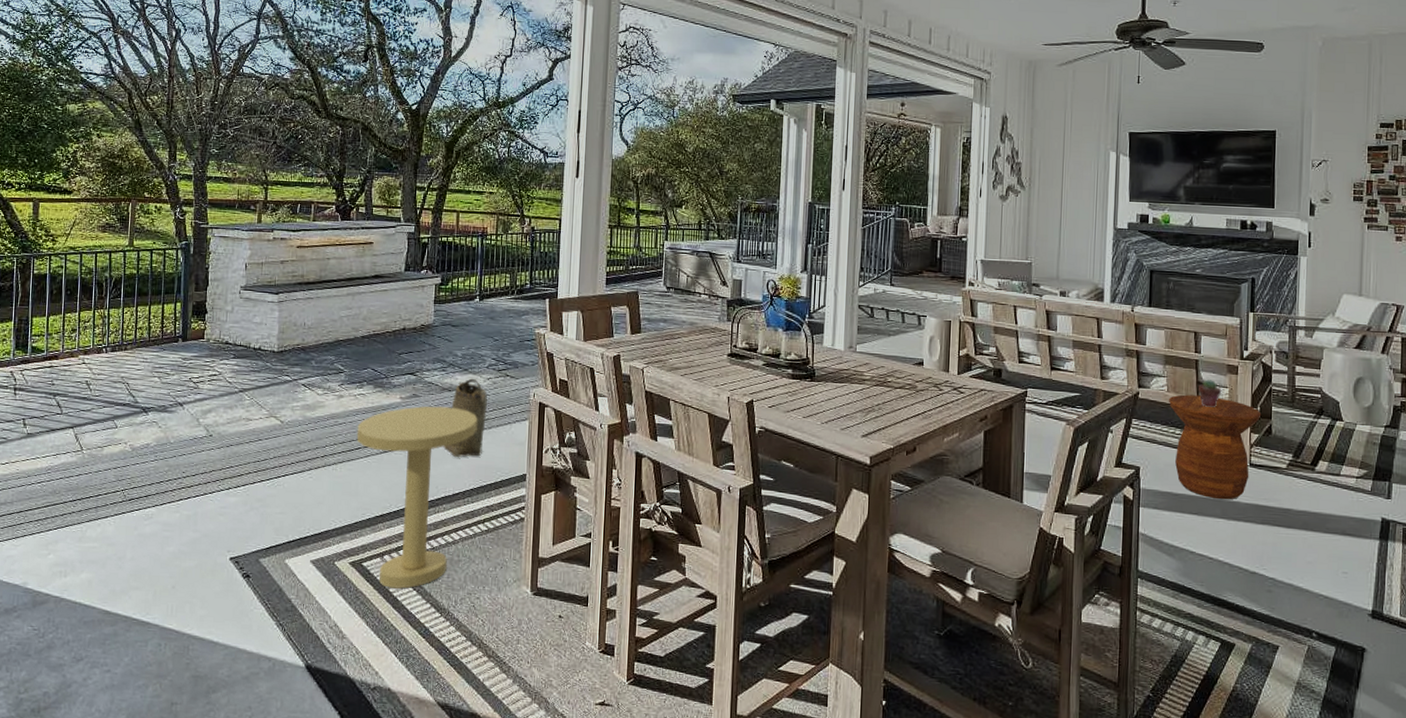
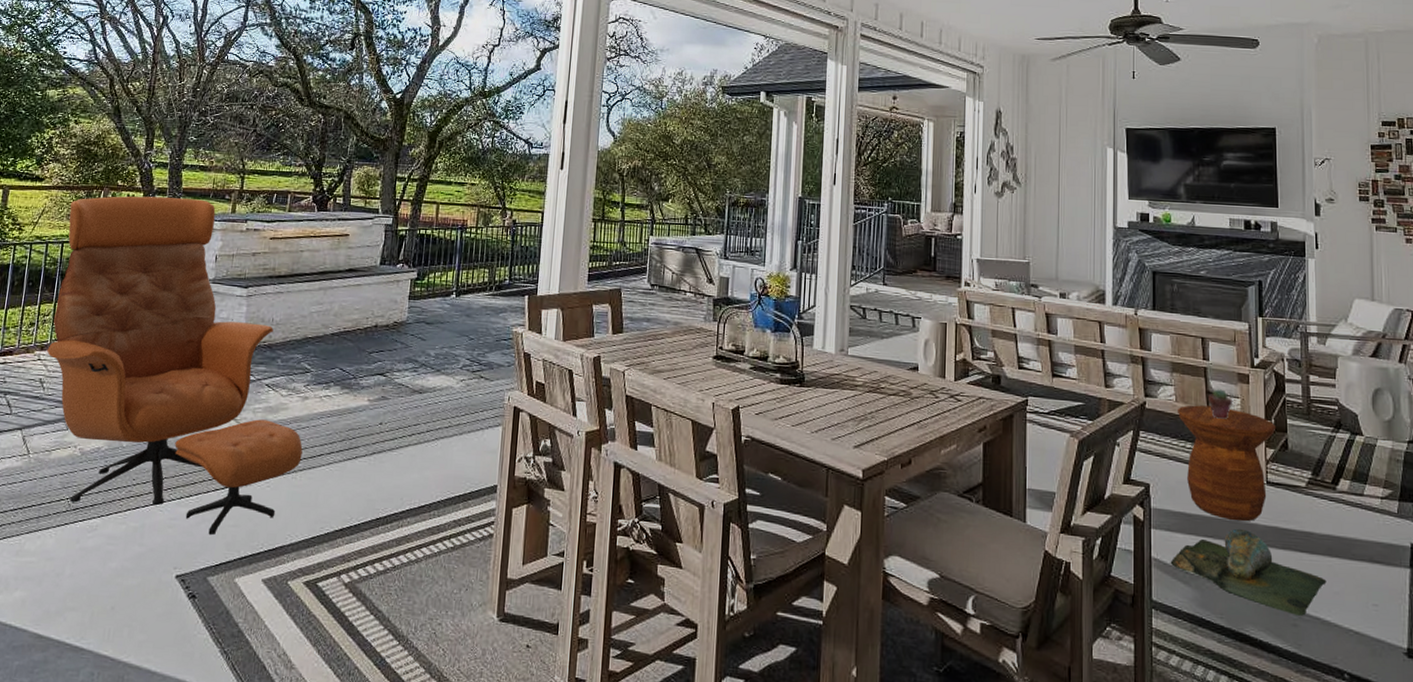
lounge chair: none [90,207,341,522] -> present [47,196,303,536]
side table: present [356,406,478,590] -> none [319,409,449,614]
basket: present [443,378,487,458] -> none [410,379,460,467]
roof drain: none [1156,506,1301,583] -> present [1170,528,1327,616]

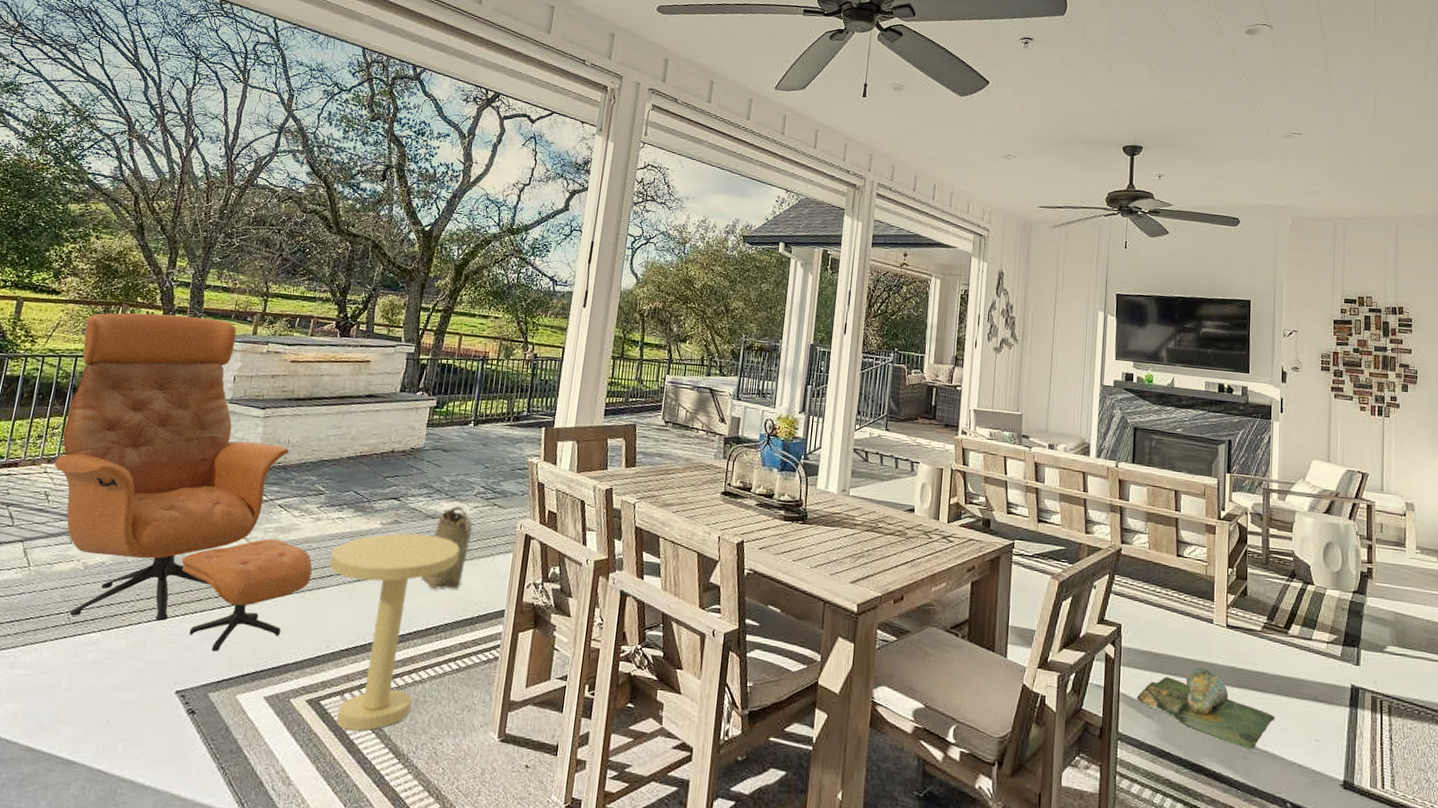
side table: none [319,409,449,614] -> present [329,533,460,732]
basket: none [410,379,460,467] -> present [420,506,473,590]
side table: present [1178,405,1276,522] -> none [1150,552,1238,662]
potted succulent: present [1208,389,1234,420] -> none [1178,538,1201,567]

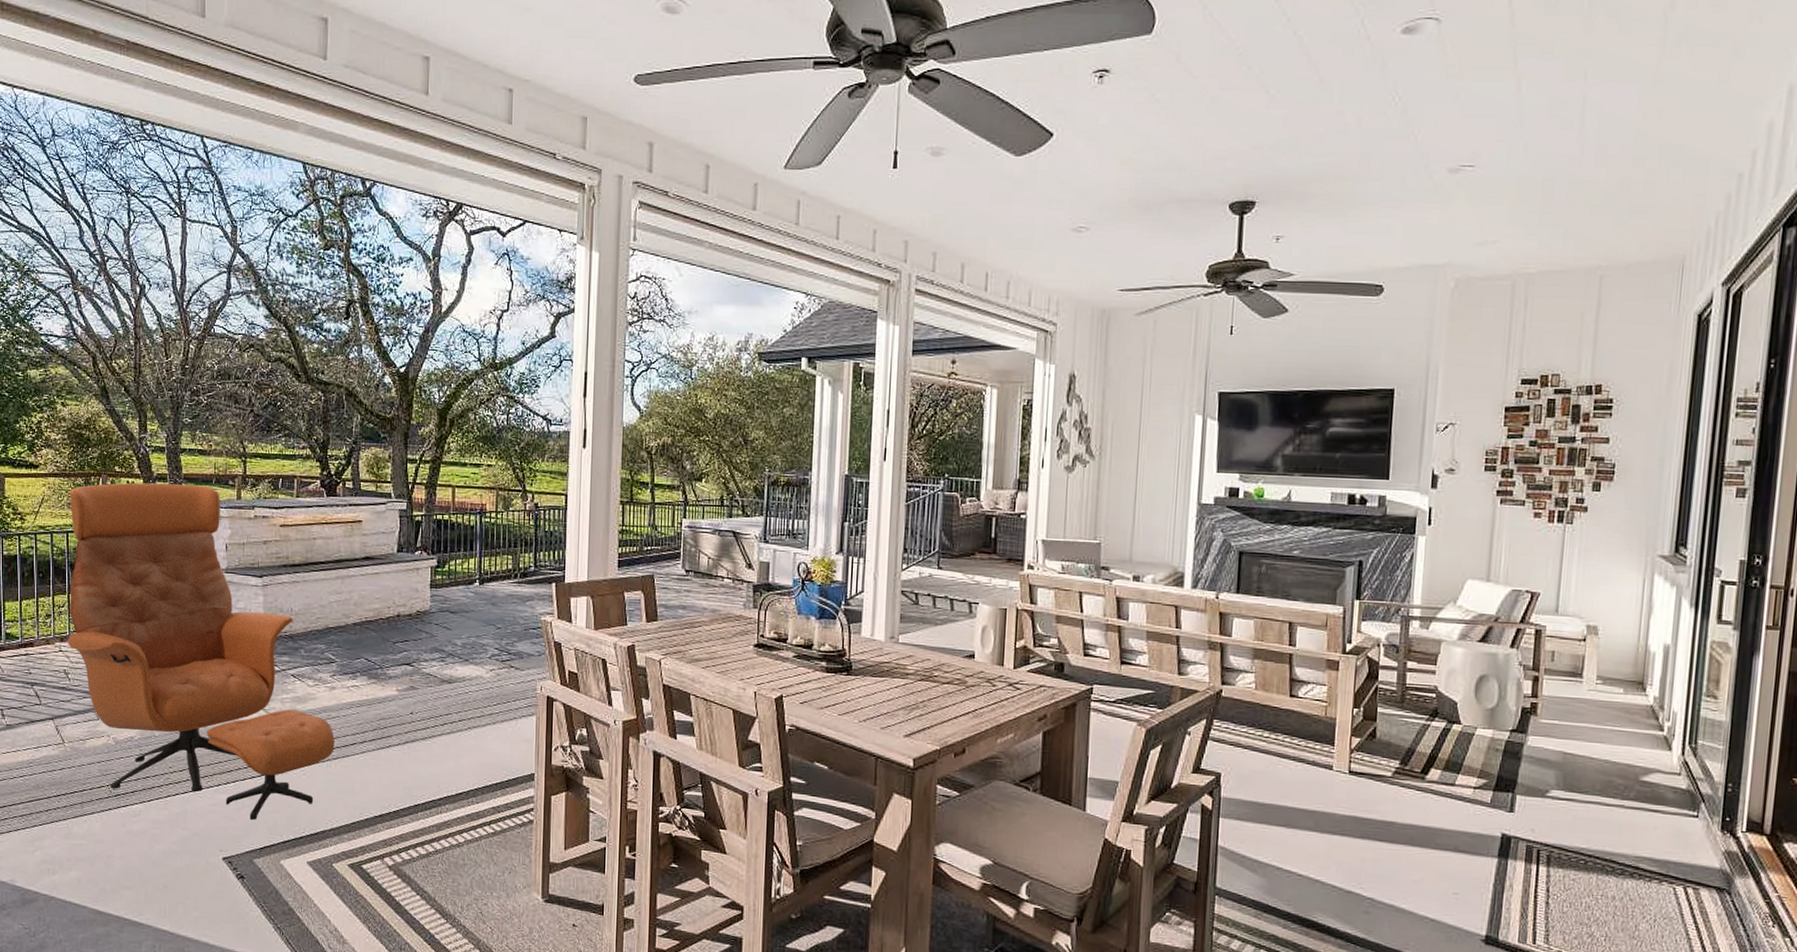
side table: present [329,533,460,732] -> none [351,699,481,894]
basket: present [420,506,473,590] -> none [444,669,490,755]
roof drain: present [1136,667,1275,749] -> none [1238,817,1405,904]

